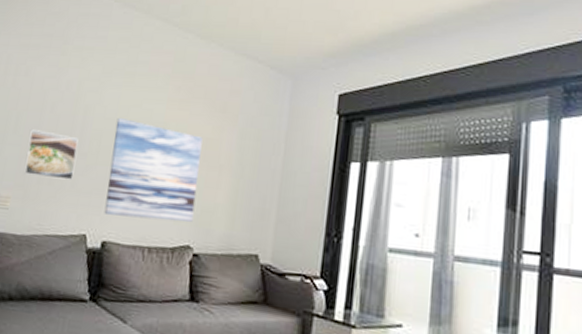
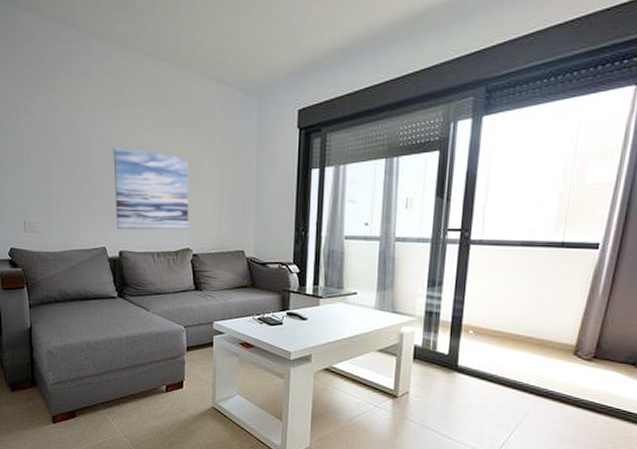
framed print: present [24,129,79,180] -> none [41,163,86,204]

